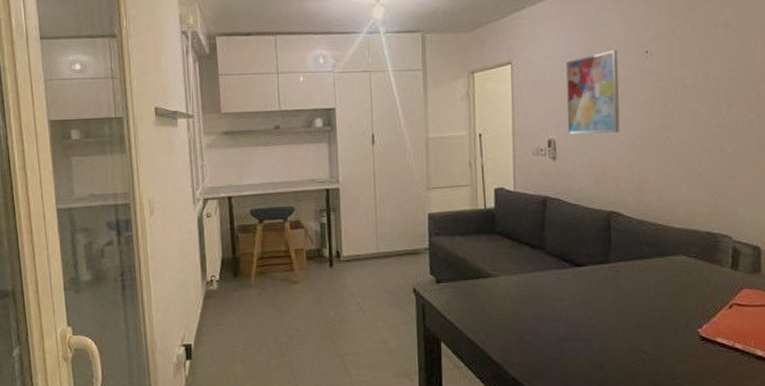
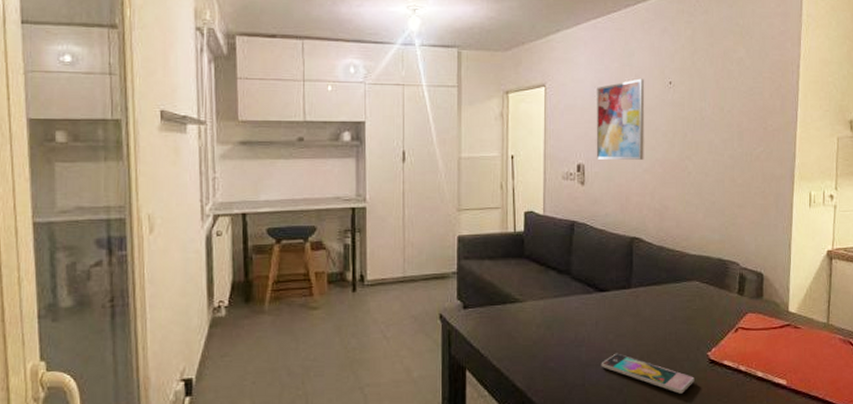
smartphone: none [580,328,684,371] -> present [601,353,695,394]

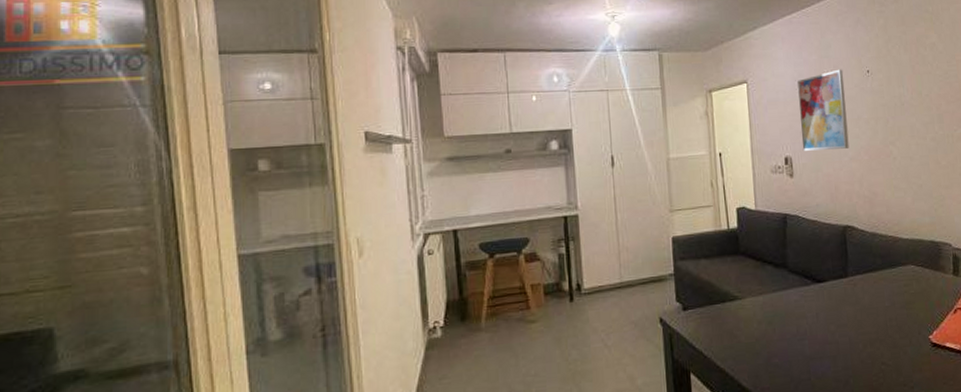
smartphone: present [601,353,695,394] -> none [825,343,919,381]

